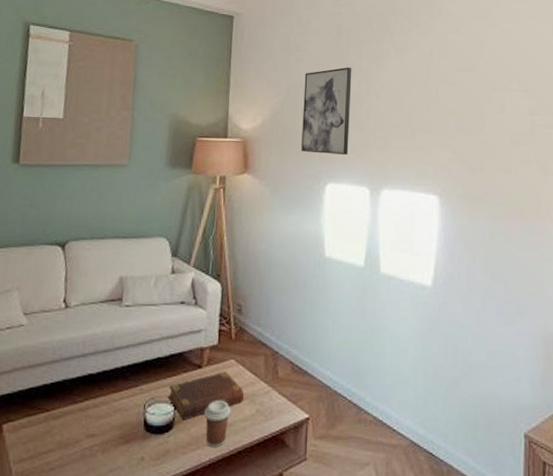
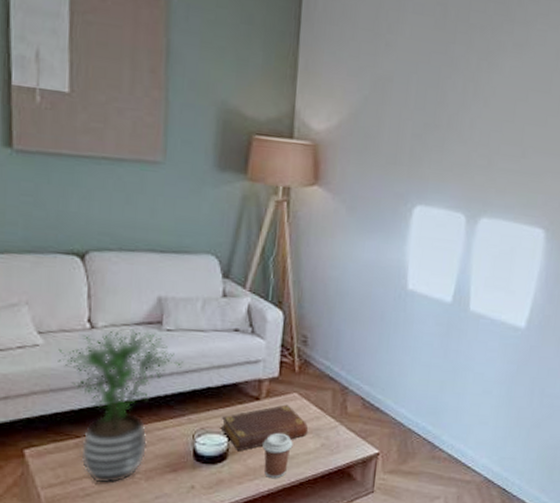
potted plant: none [37,306,138,458] -> present [58,329,183,485]
wall art: present [301,67,352,155] -> none [386,60,458,173]

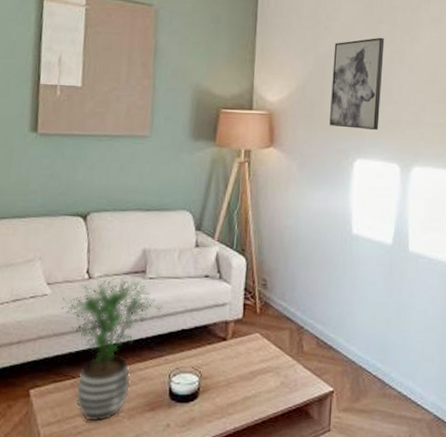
book: present [221,404,309,452] -> none [193,344,269,391]
coffee cup: present [262,432,293,479] -> none [229,371,256,417]
wall art: none [386,60,458,173] -> present [329,37,385,130]

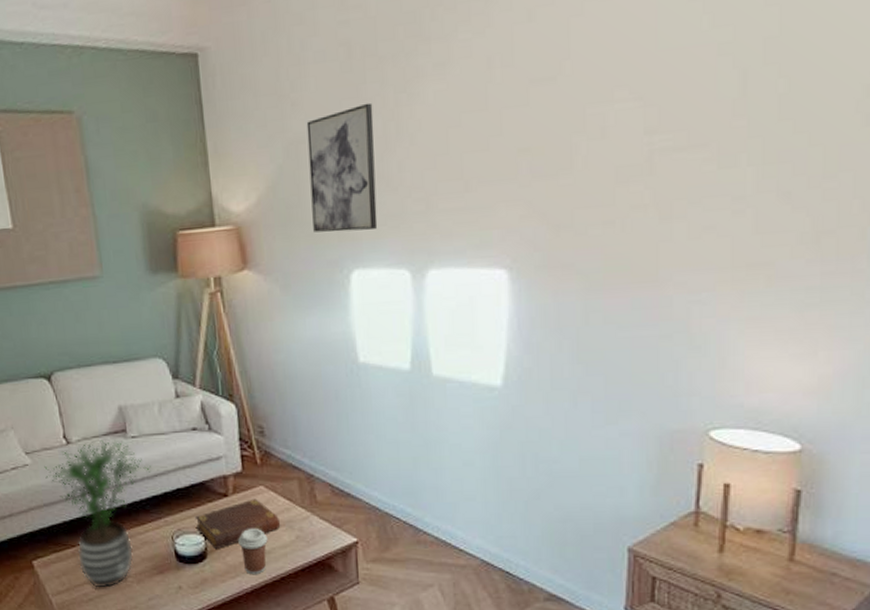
book: none [193,344,269,391] -> present [194,498,281,550]
coffee cup: none [229,371,256,417] -> present [238,528,268,575]

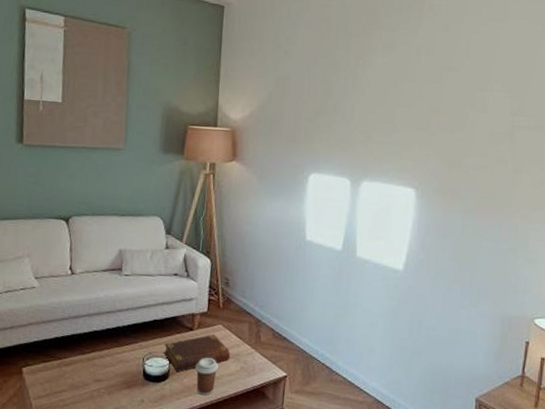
potted plant: present [44,439,151,589] -> none [48,274,136,397]
wall art: present [306,102,378,232] -> none [287,61,340,147]

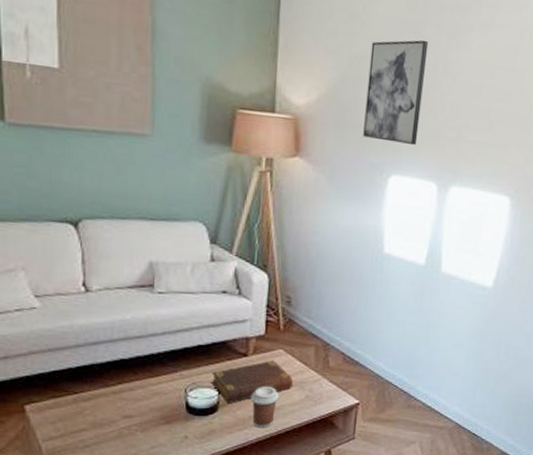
wall art: none [287,61,340,147] -> present [363,40,429,145]

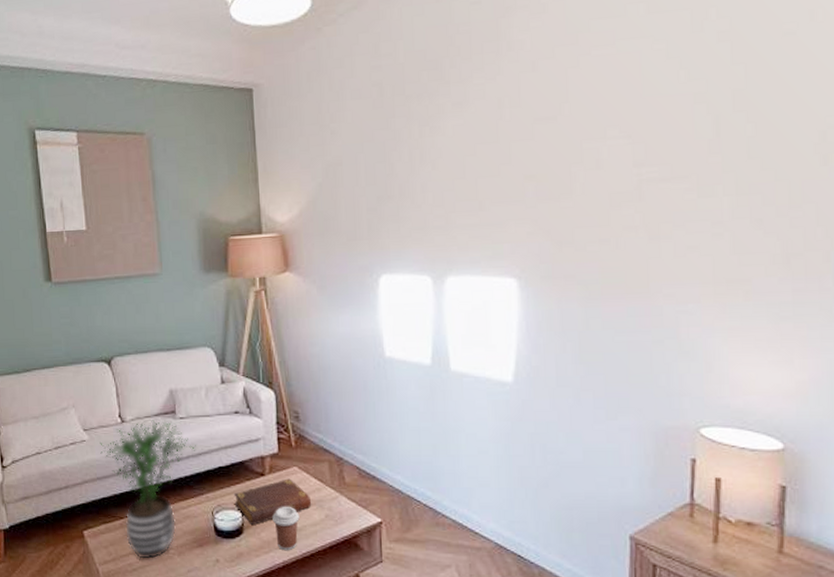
potted plant: none [55,292,174,437] -> present [100,420,196,560]
wall art: present [363,40,429,145] -> none [343,133,403,242]

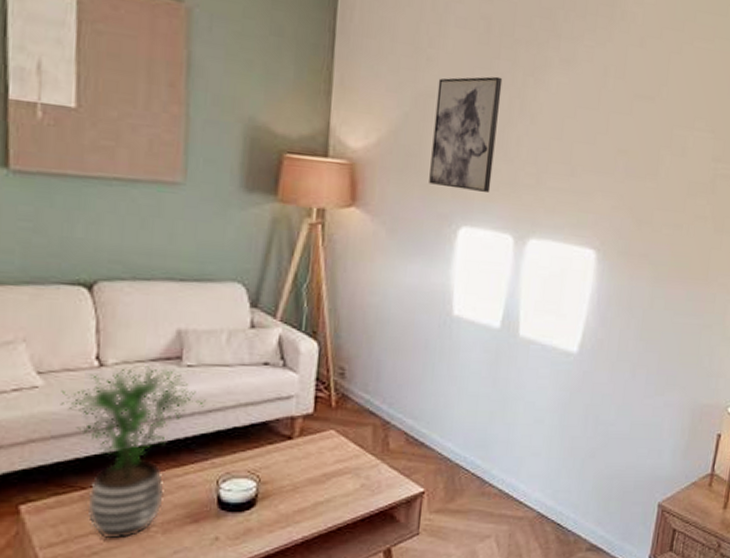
book: present [233,478,312,526] -> none [249,443,347,497]
coffee cup: present [272,506,300,551] -> none [296,474,330,525]
wall art: none [343,133,403,242] -> present [429,76,503,192]

